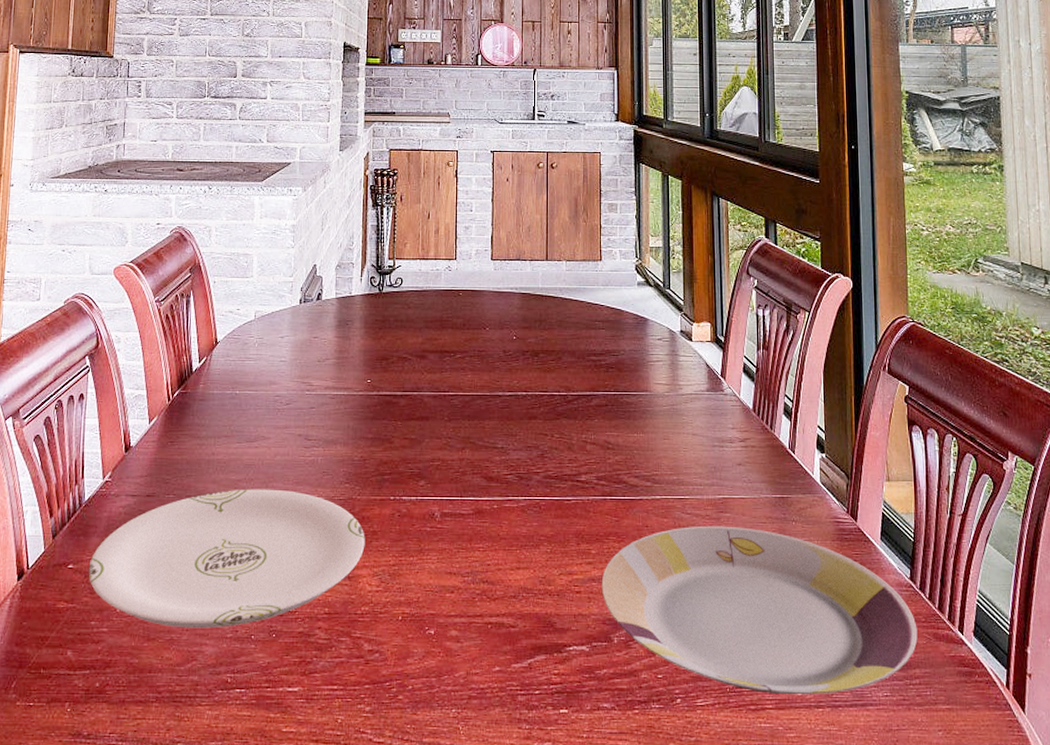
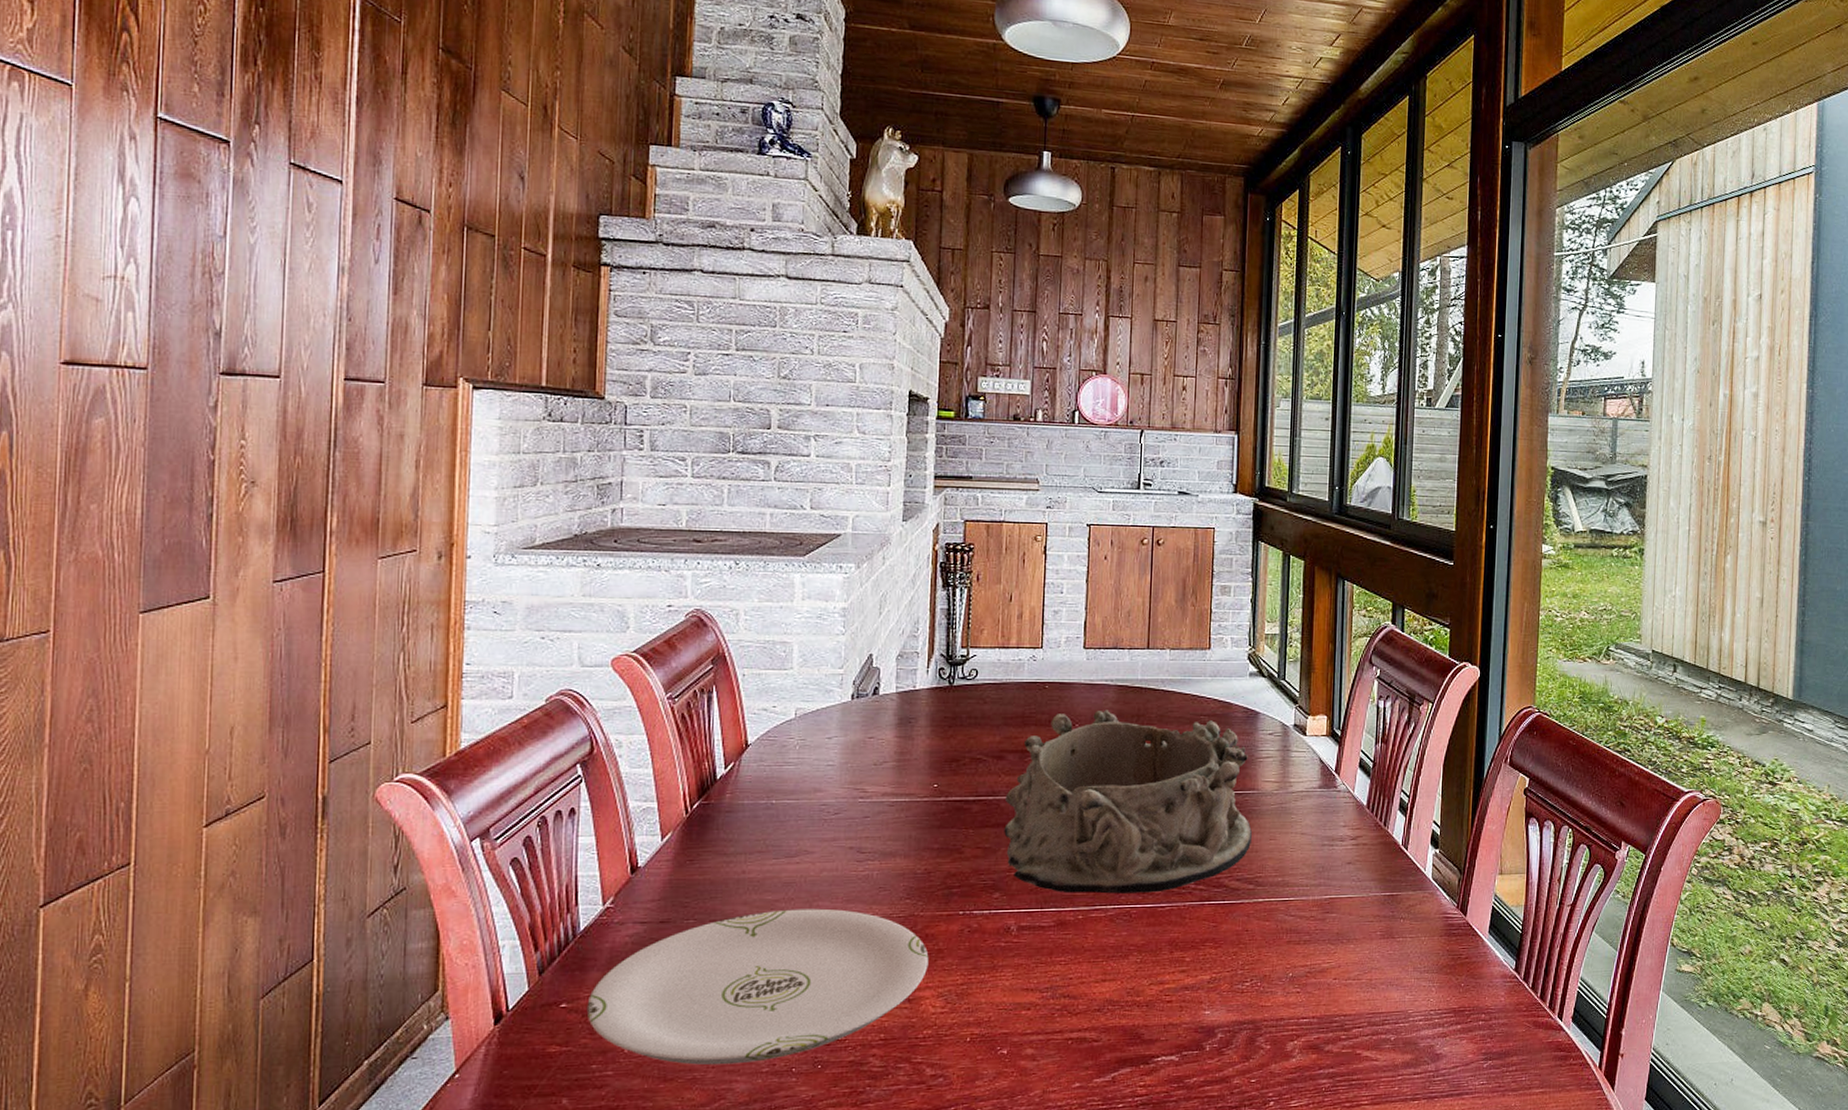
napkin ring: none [427,315,647,486] -> present [1004,709,1252,894]
plate: present [601,525,918,695] -> none [1194,926,1518,1090]

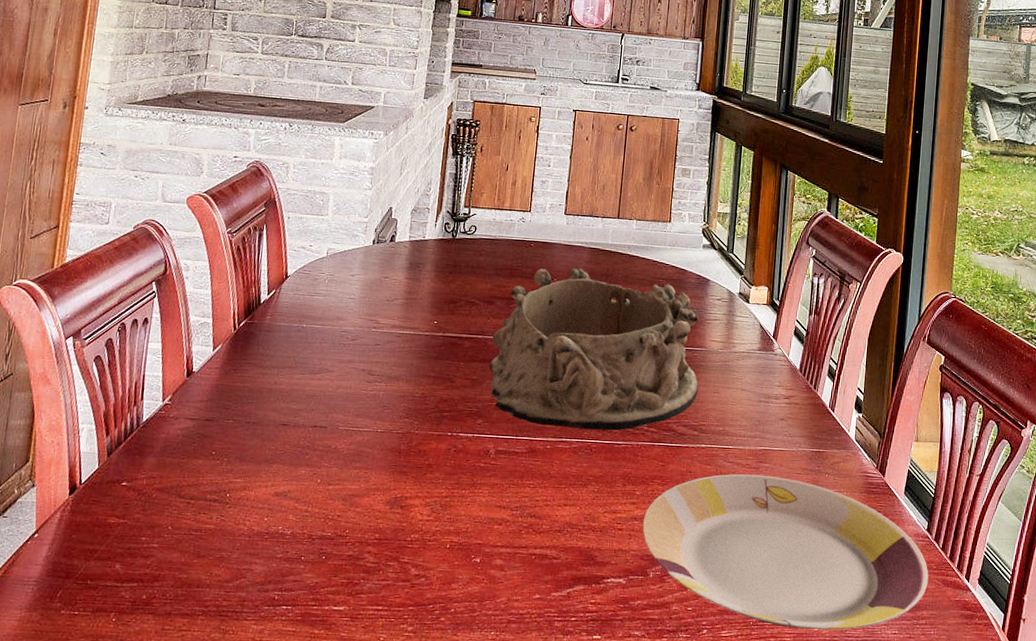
plate: present [586,908,929,1066] -> none [142,418,420,549]
plate: none [1194,926,1518,1090] -> present [642,474,929,630]

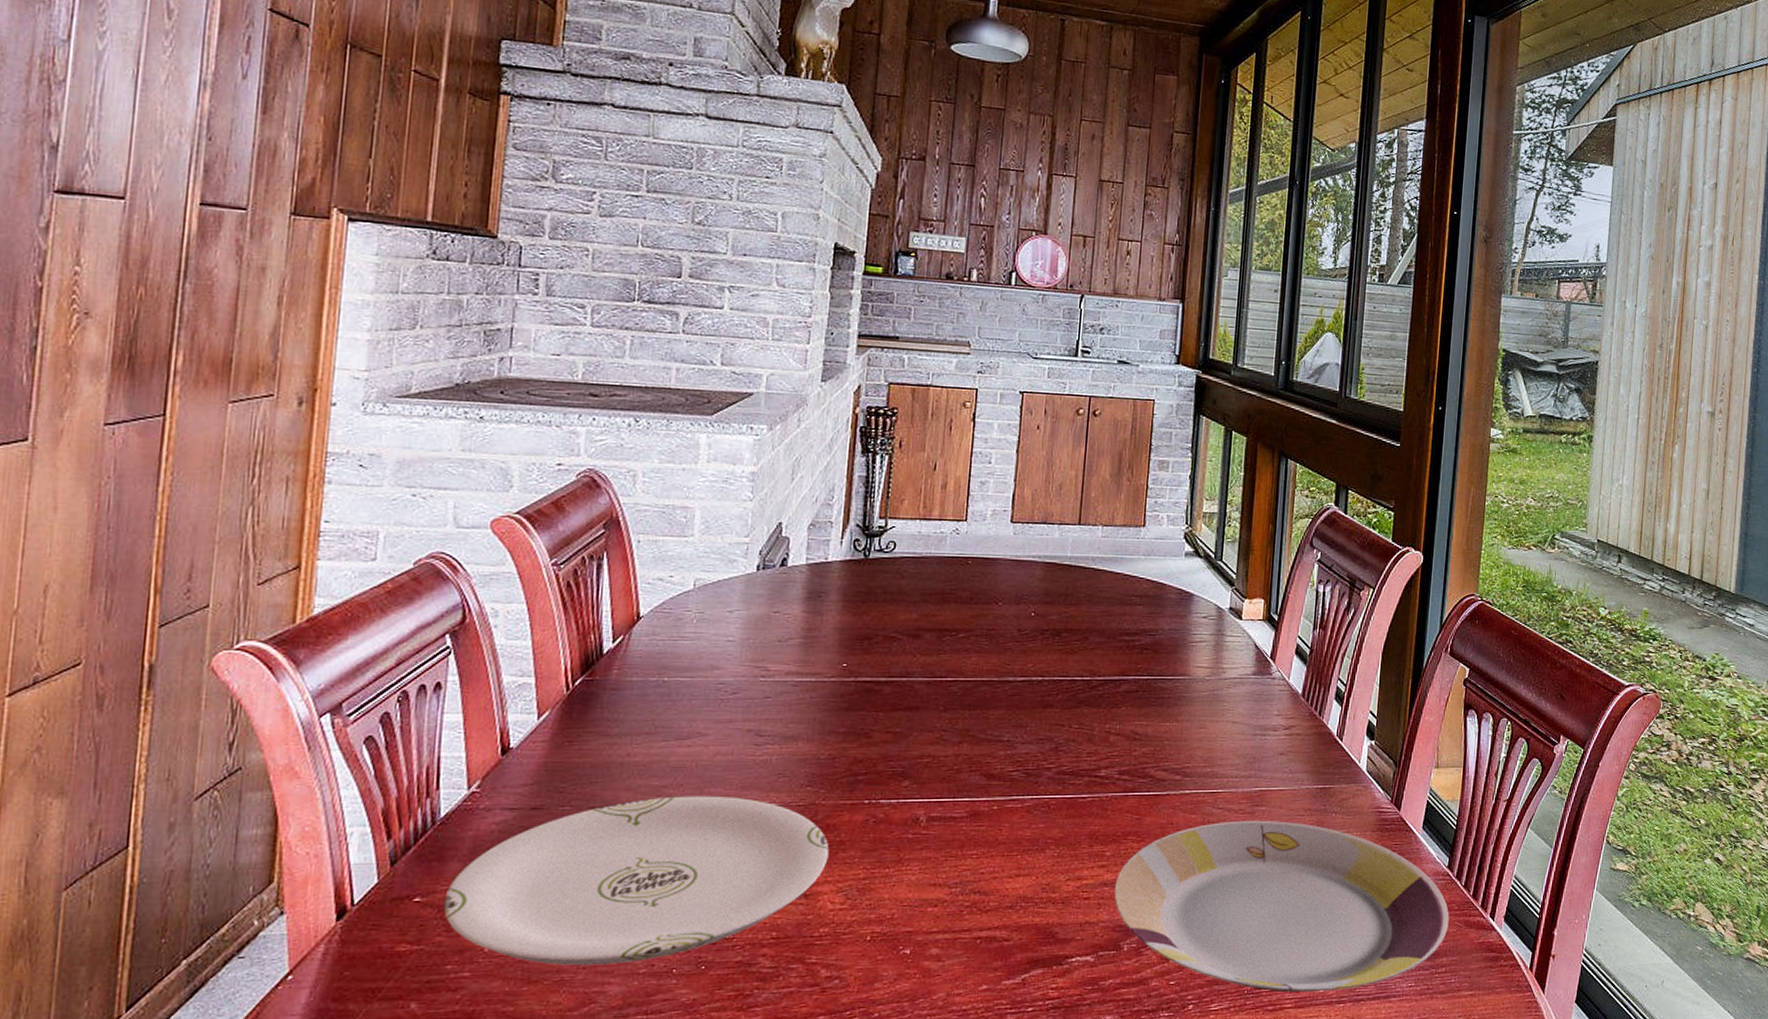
plate: none [142,418,420,549] -> present [443,795,829,966]
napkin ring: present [489,268,699,431] -> none [917,588,1181,783]

